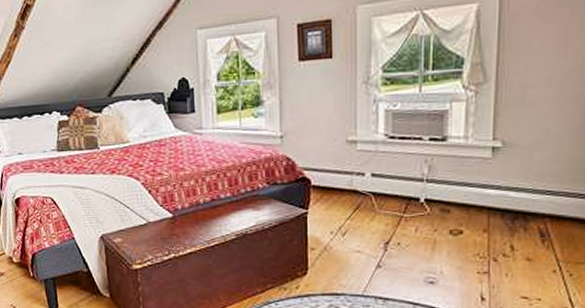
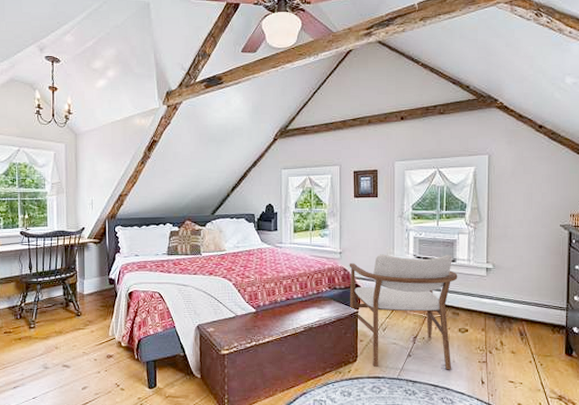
armchair: none [293,131,449,284] -> present [349,254,458,370]

